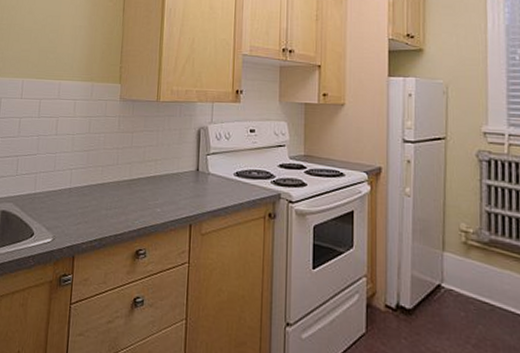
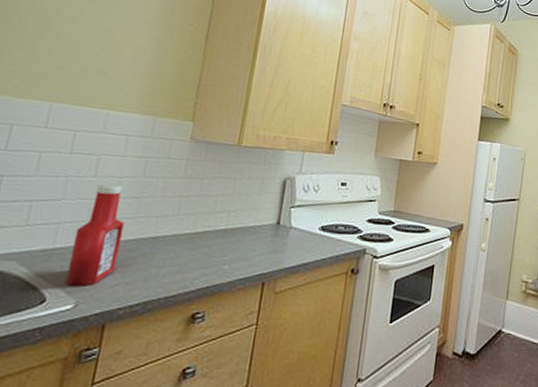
ketchup bottle: none [45,141,80,224] -> present [65,184,124,286]

